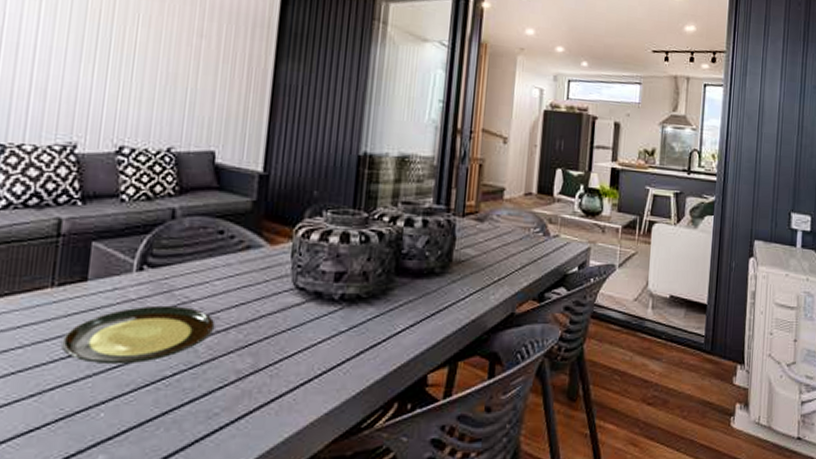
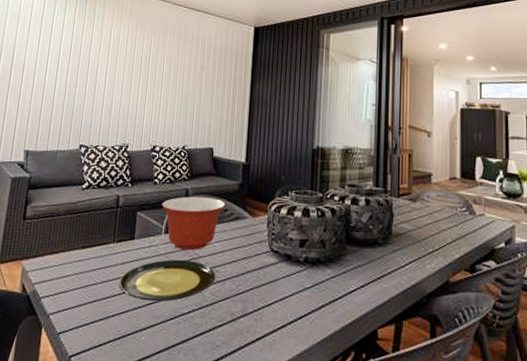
mixing bowl: none [132,218,233,293] -> present [161,196,226,251]

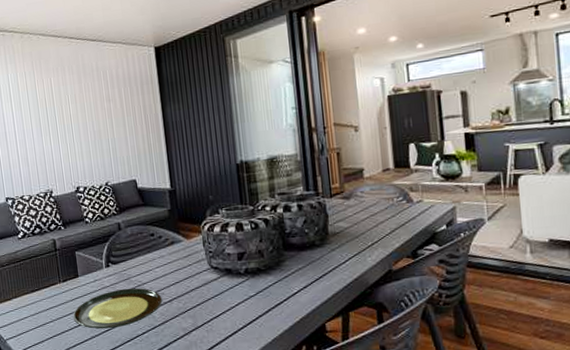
mixing bowl: present [161,196,226,251] -> none [97,227,159,280]

